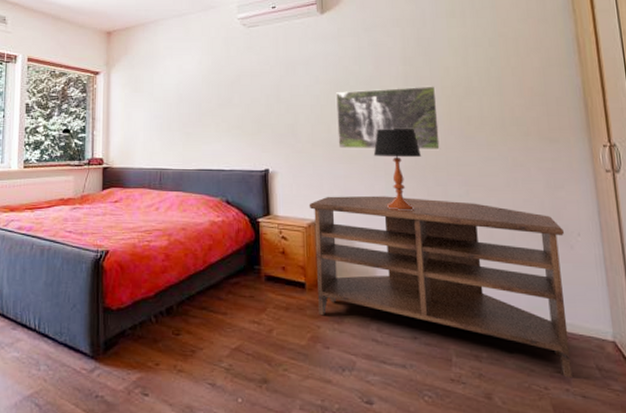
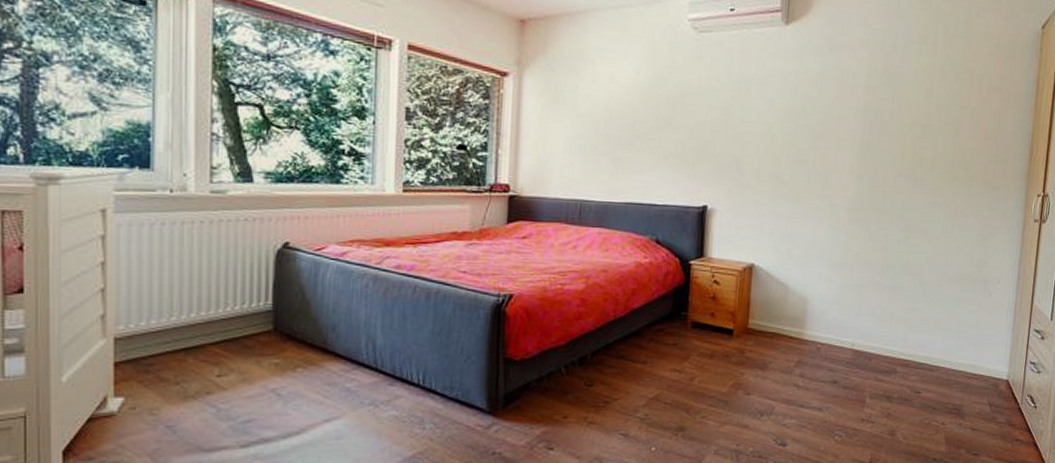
tv stand: present [309,195,572,378] -> none [744,238,986,414]
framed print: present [335,86,441,149] -> none [785,120,895,192]
table lamp: present [373,128,422,211] -> none [820,165,869,255]

